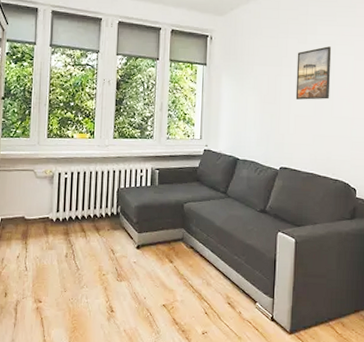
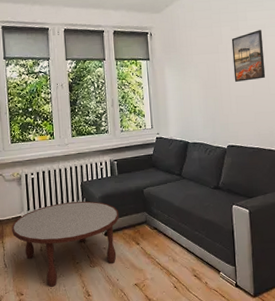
coffee table: none [37,208,155,297] -> present [11,201,119,287]

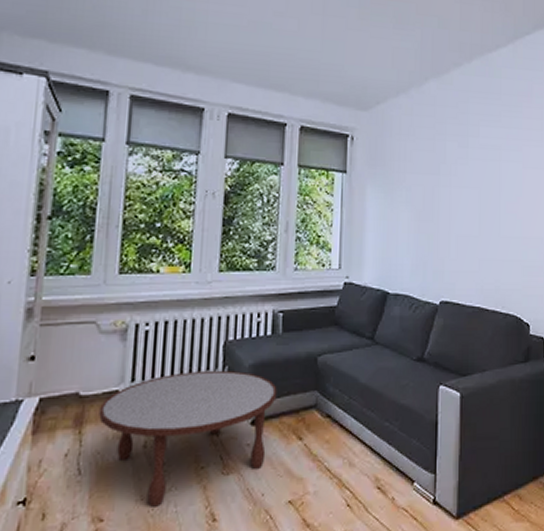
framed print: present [231,30,266,82] -> none [457,151,497,216]

